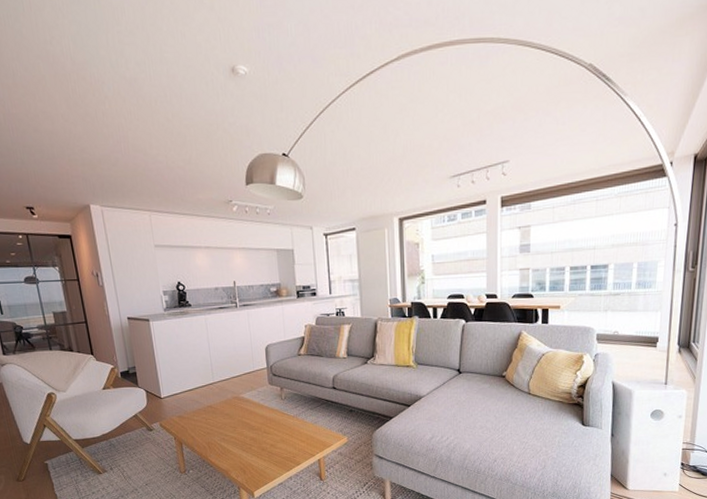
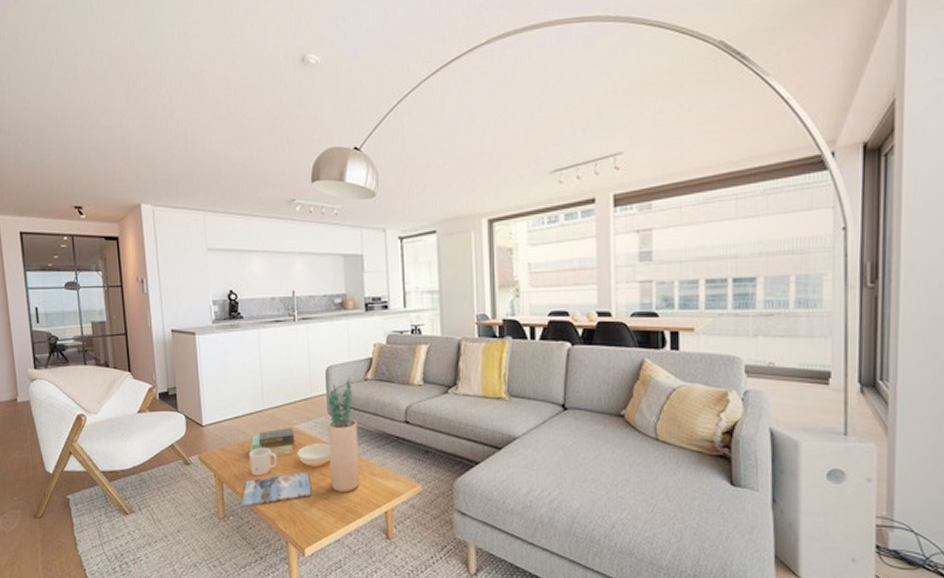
magazine: none [198,432,258,462] -> present [241,472,312,507]
mug: none [203,413,228,437] -> present [249,447,278,476]
books: none [204,397,242,422] -> present [250,428,295,458]
bowl: none [244,408,272,427] -> present [297,444,330,467]
vase: none [268,354,298,446] -> present [327,378,360,492]

